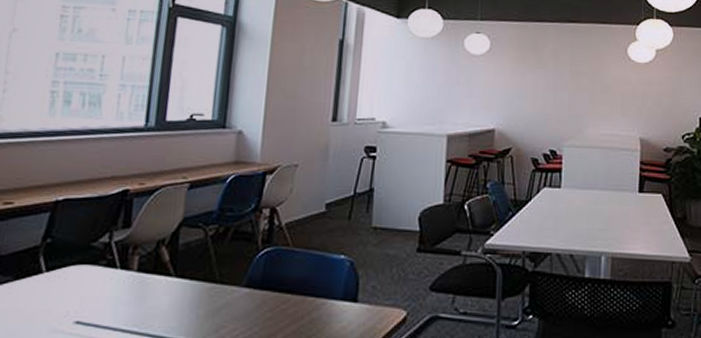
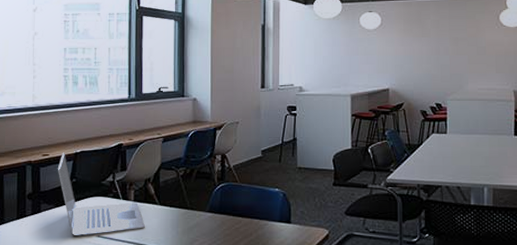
laptop: none [23,199,151,323] -> present [57,152,145,236]

